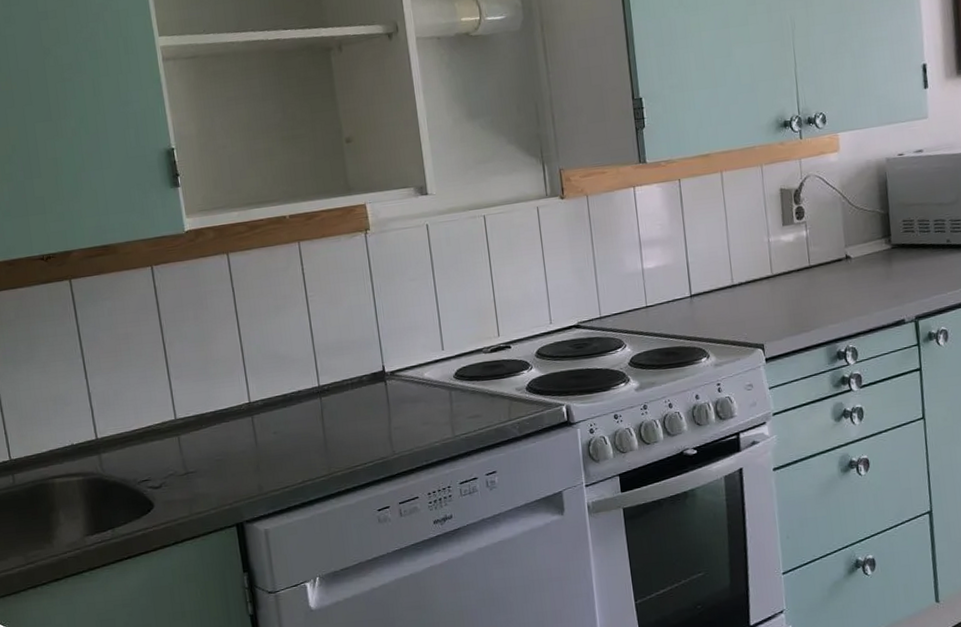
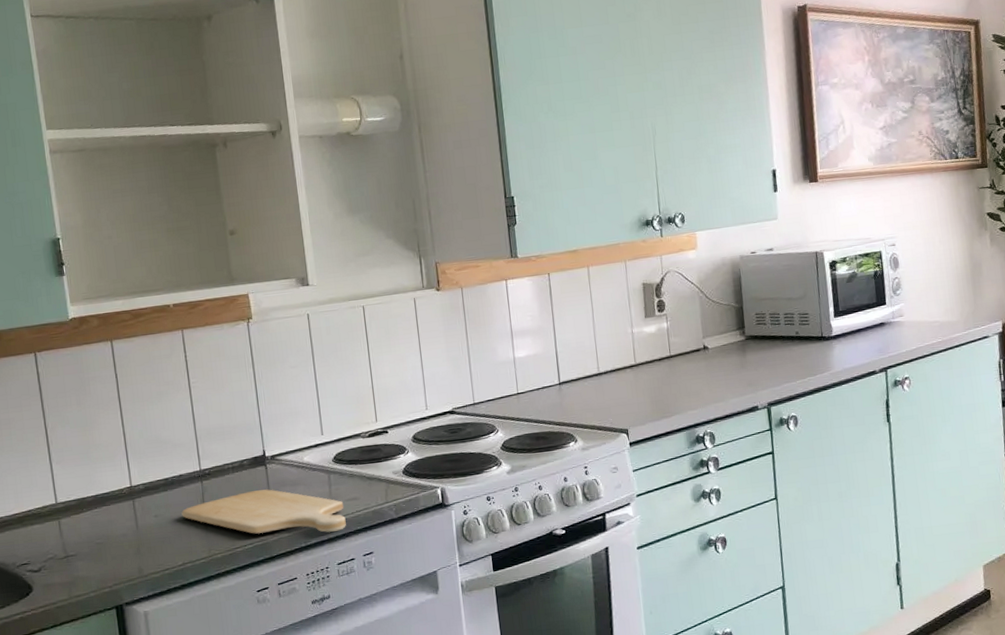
chopping board: none [300,406,468,452] -> present [181,489,346,534]

